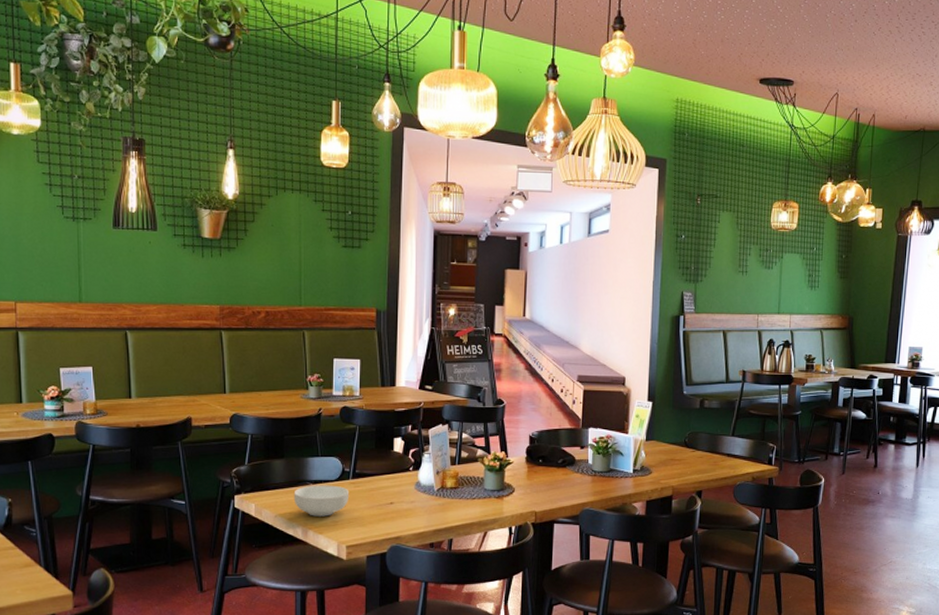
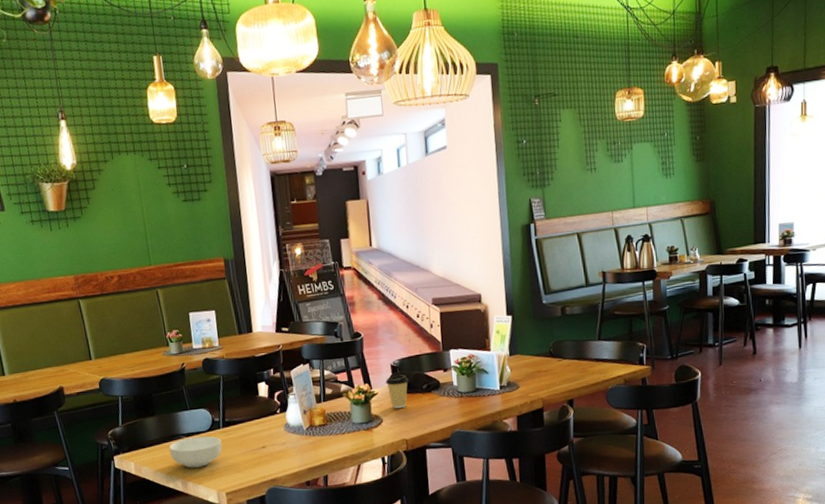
coffee cup: none [521,446,546,479] -> present [385,374,410,408]

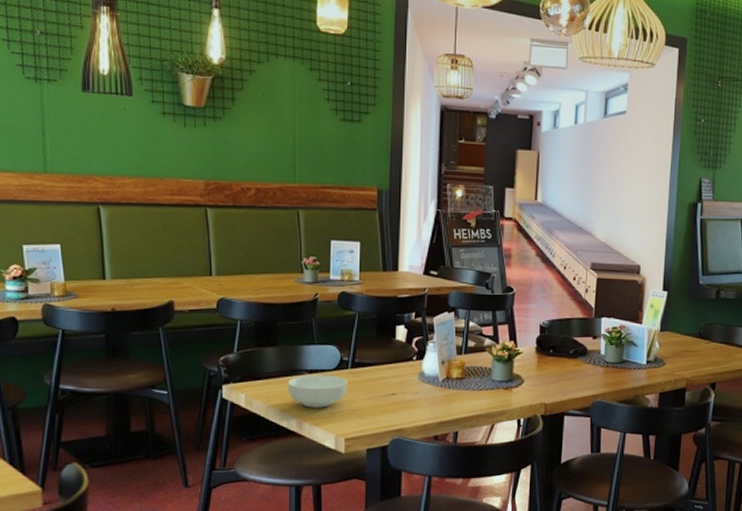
coffee cup: present [385,374,410,408] -> none [531,335,557,370]

